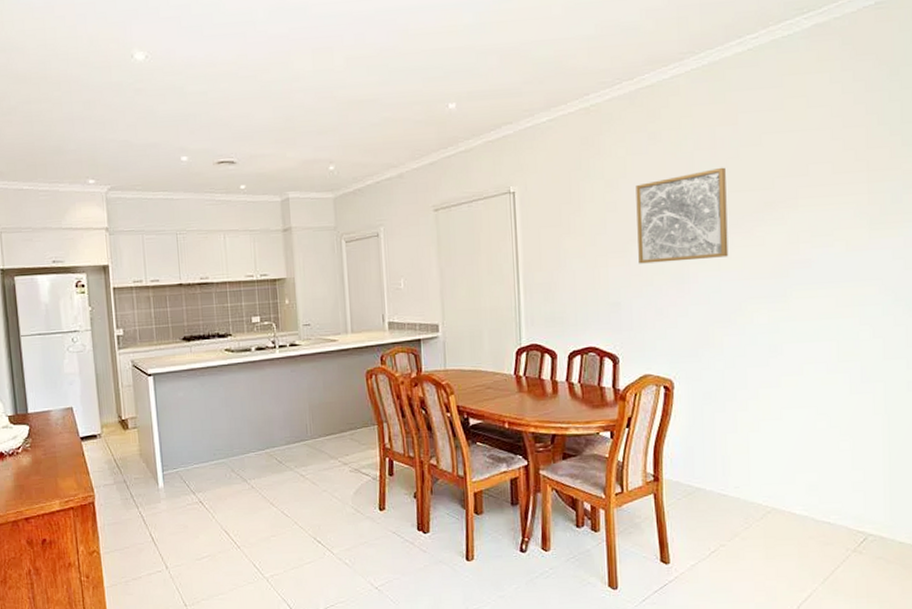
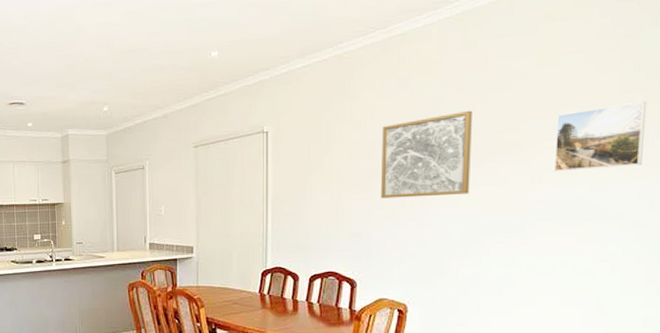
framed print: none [808,156,893,231] -> present [553,101,647,171]

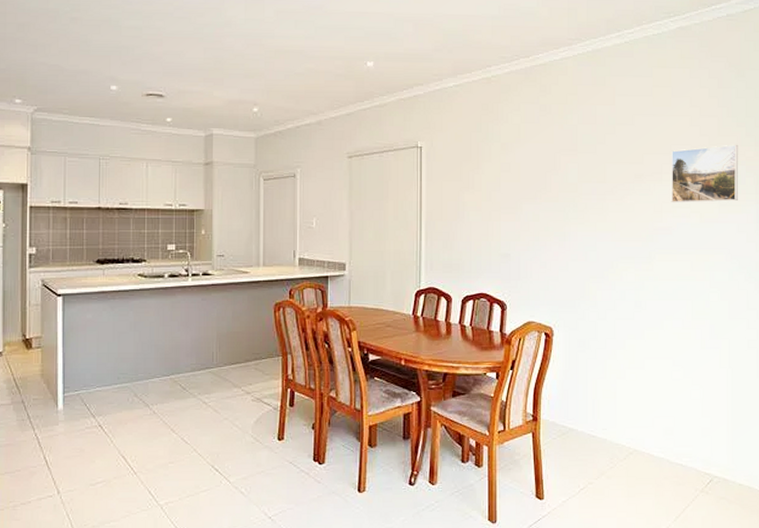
wall art: present [381,110,472,199] -> none [527,141,604,221]

